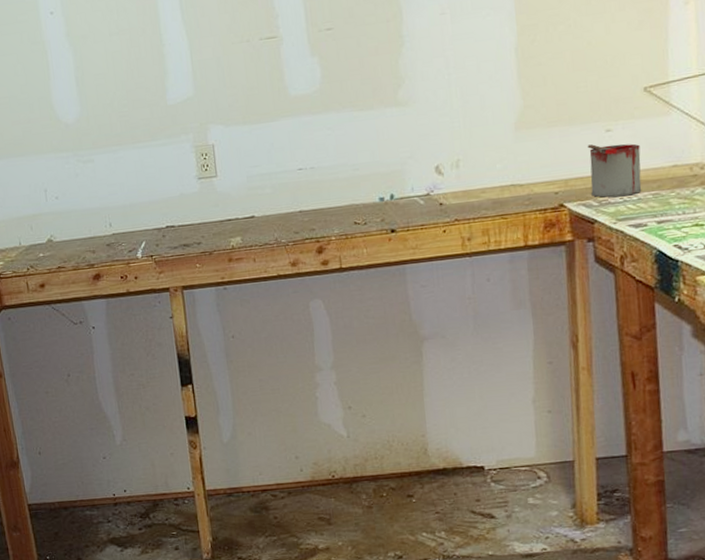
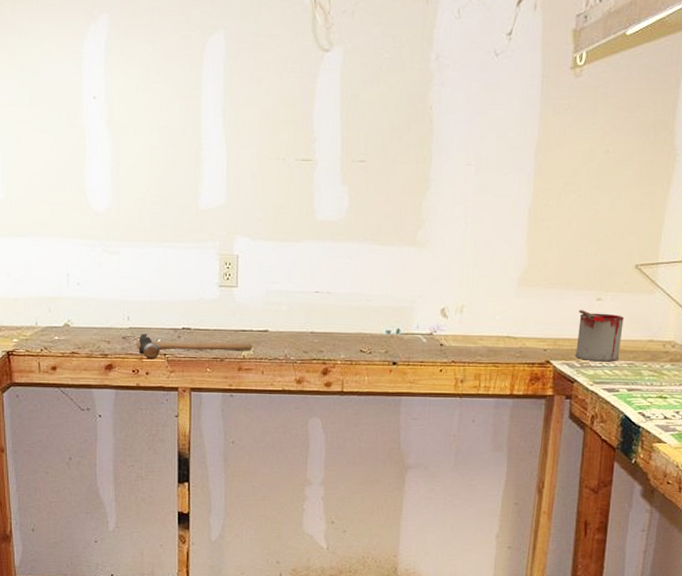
claw hammer: none [122,230,240,263] -> present [137,334,252,360]

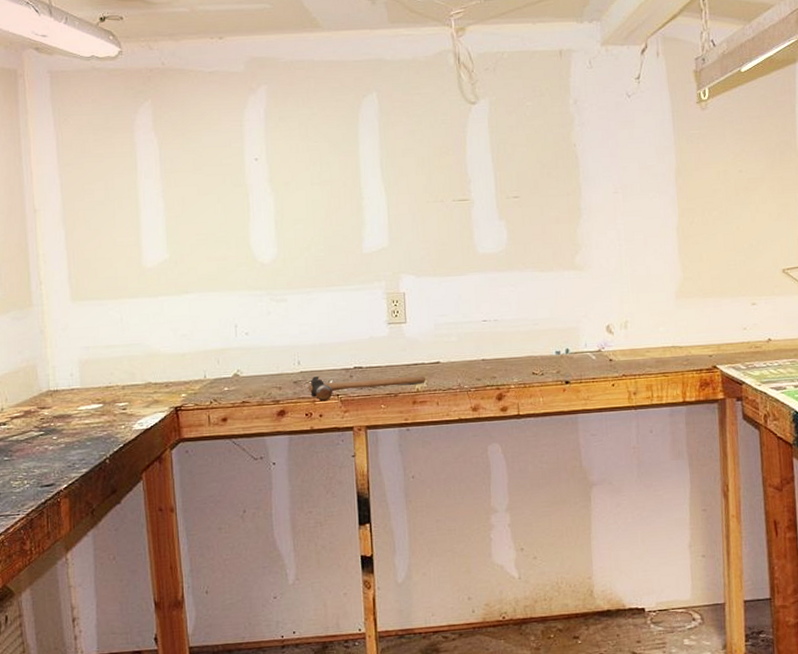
paint can: present [575,310,624,362] -> none [736,315,782,363]

